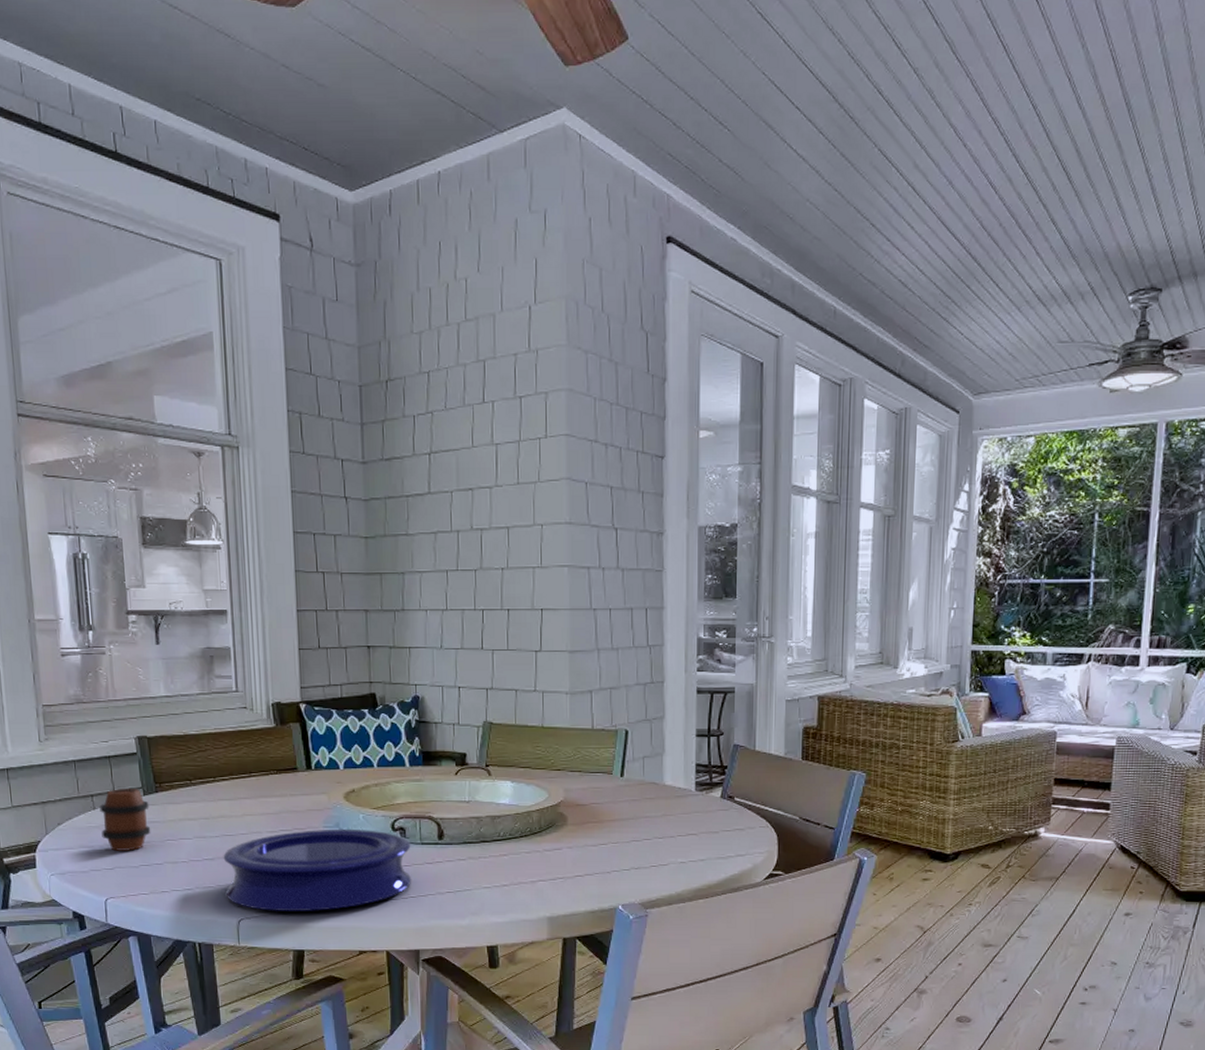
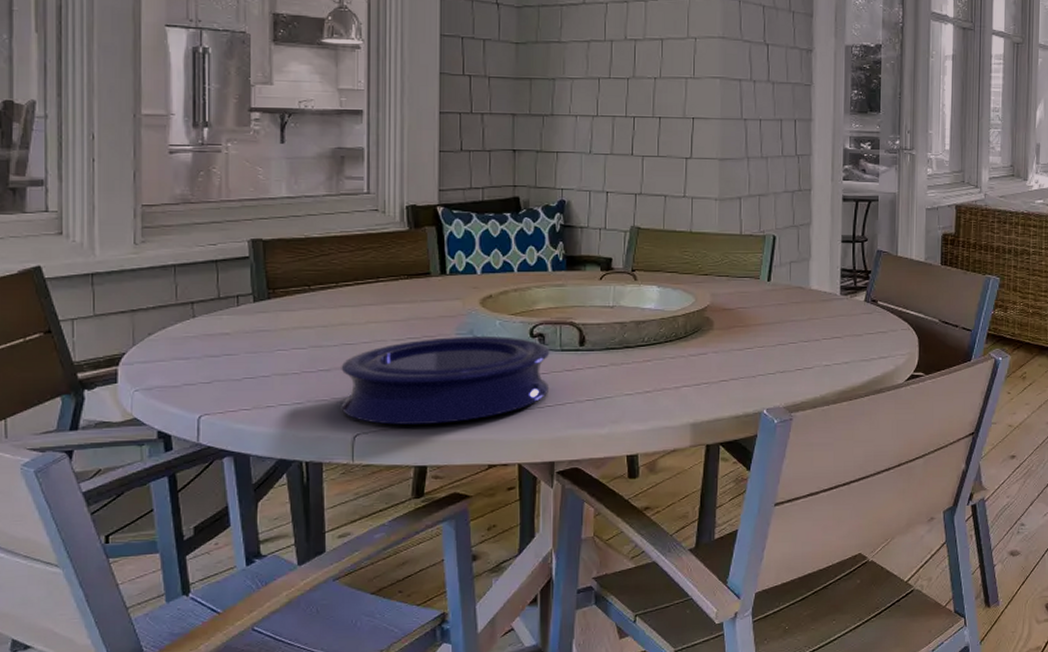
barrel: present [99,789,151,851] -> none [200,295,259,363]

